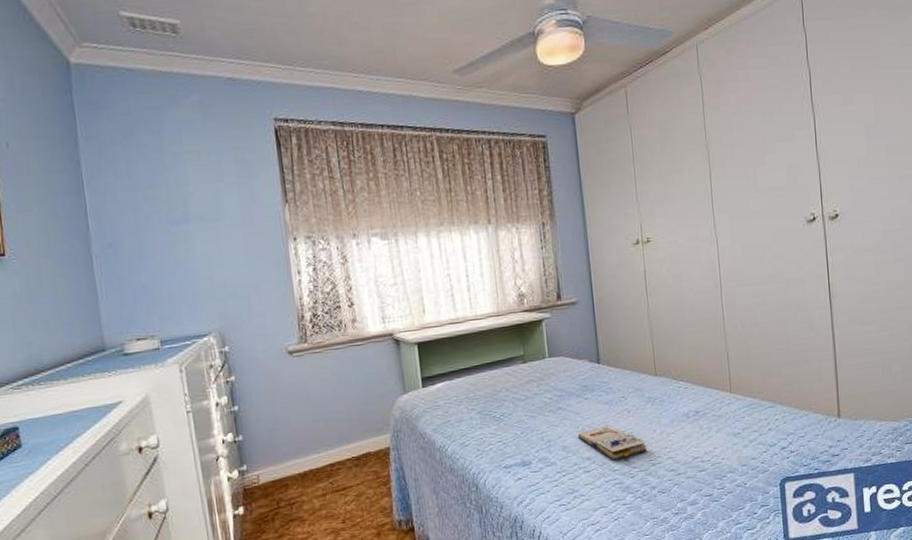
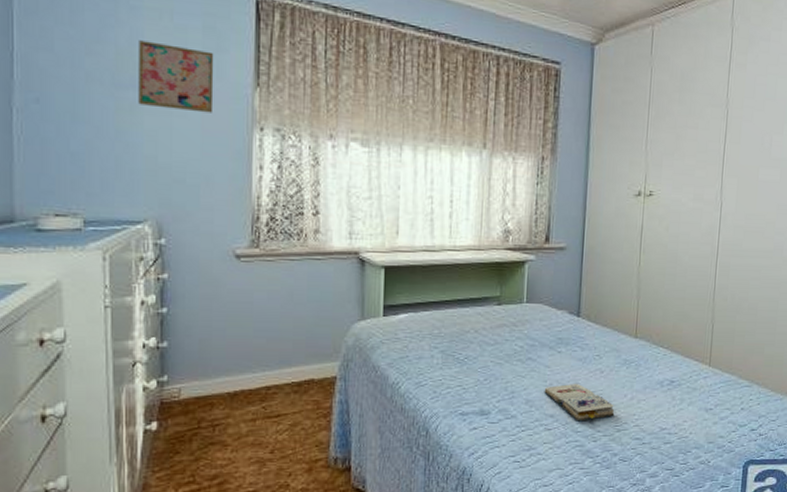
wall art: none [184,180,253,235] -> present [138,40,214,113]

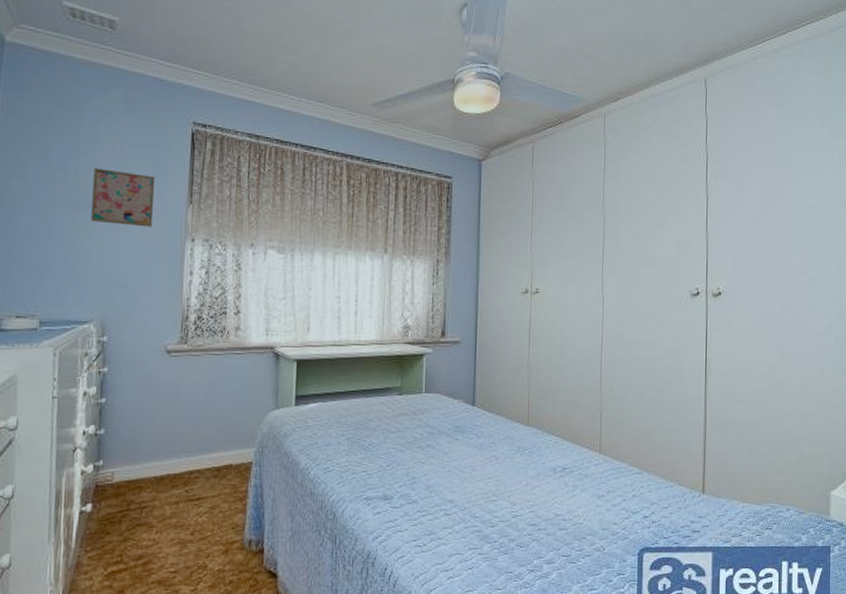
paperback book: present [544,384,615,422] -> none [443,470,511,507]

